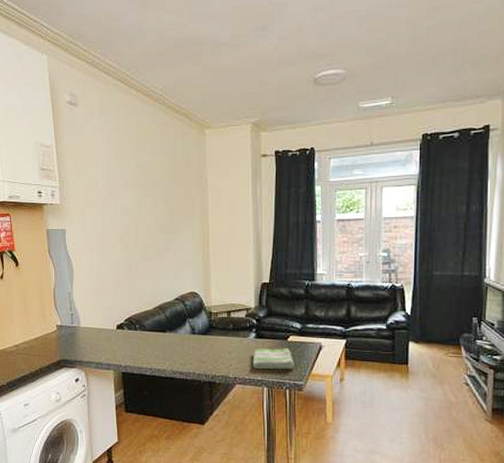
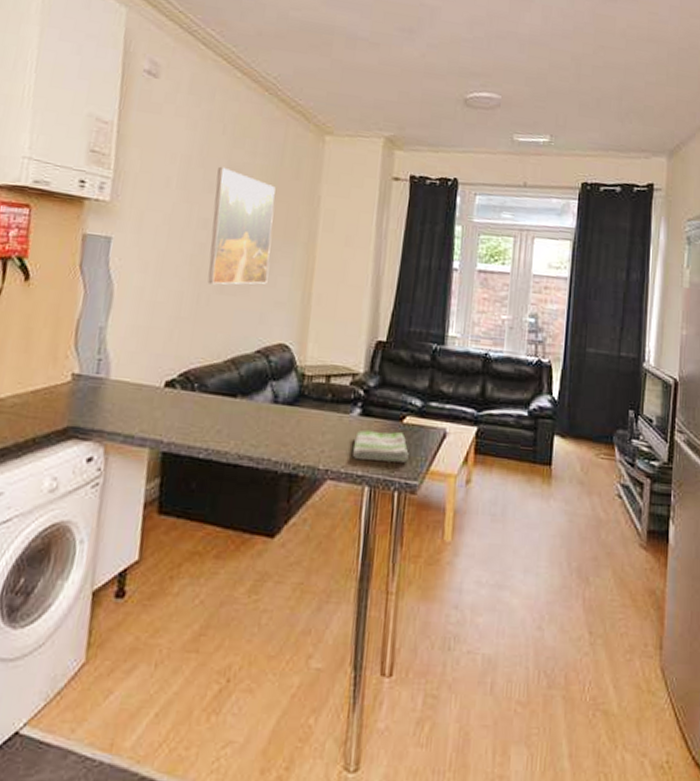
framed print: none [130,166,176,255] -> present [207,166,276,285]

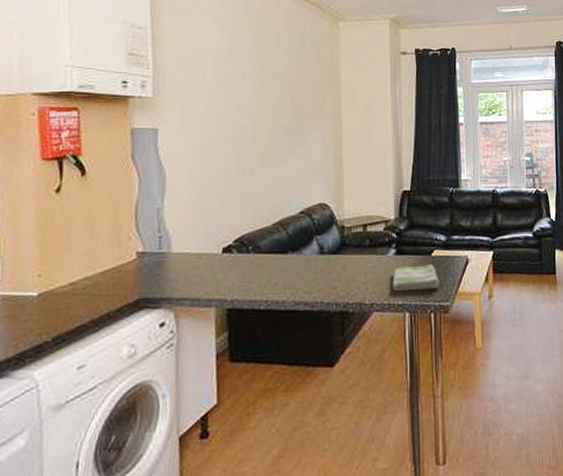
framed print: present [207,166,276,285] -> none [247,57,303,160]

